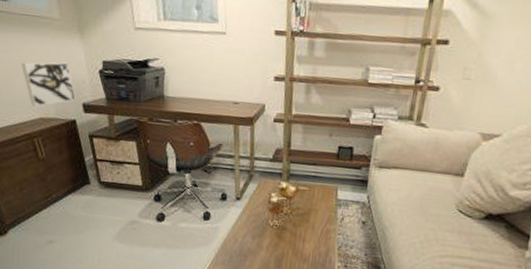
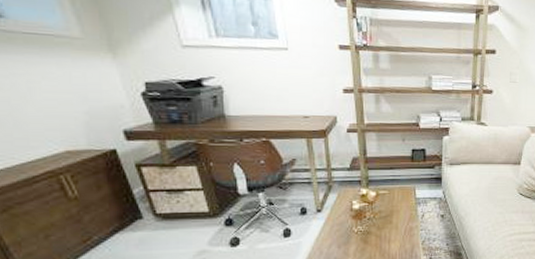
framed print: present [21,62,76,106] -> none [32,86,114,138]

